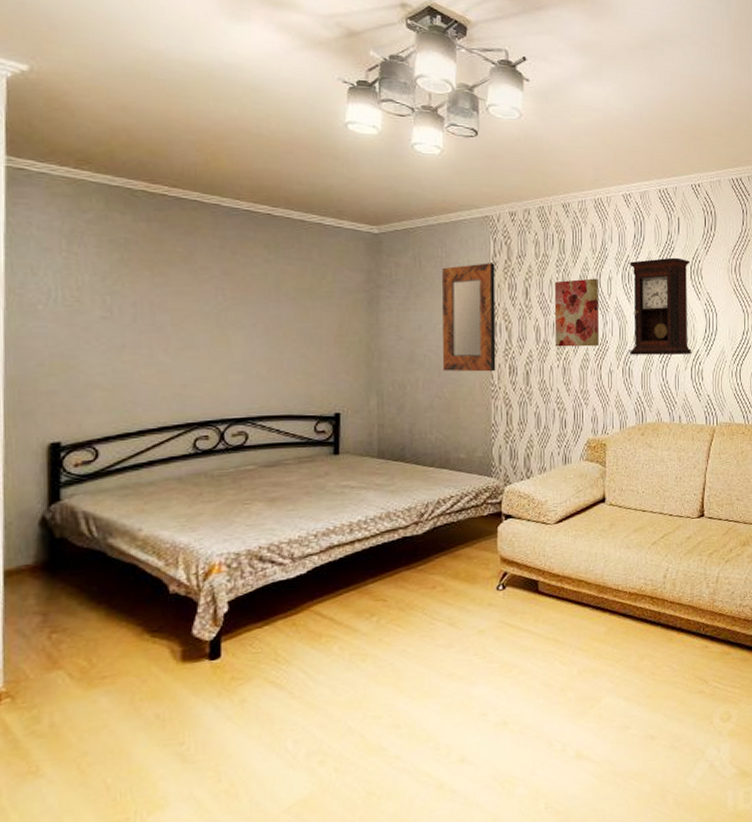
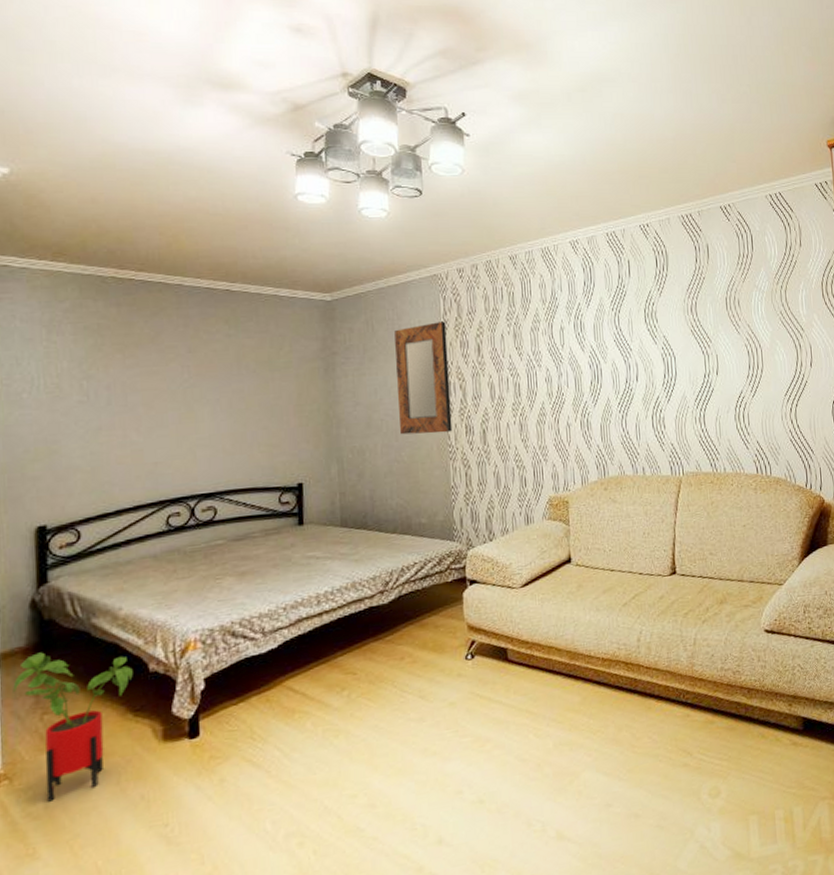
house plant: none [18,570,151,720] -> present [13,652,133,802]
wall art: present [554,278,599,347] -> none [505,329,555,403]
pendulum clock: present [629,257,692,355] -> none [581,301,652,407]

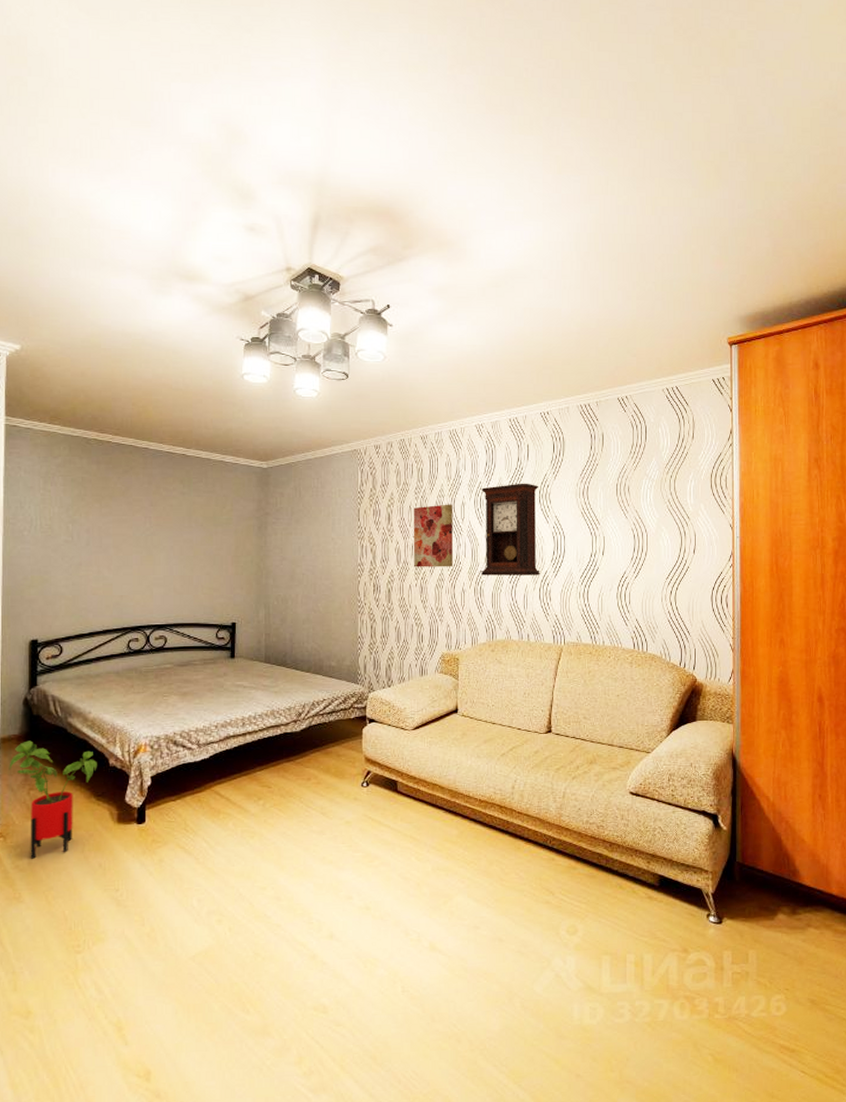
home mirror: present [394,321,453,435] -> none [317,491,362,589]
wall art: none [505,329,555,403] -> present [413,504,453,567]
pendulum clock: none [581,301,652,407] -> present [481,483,540,576]

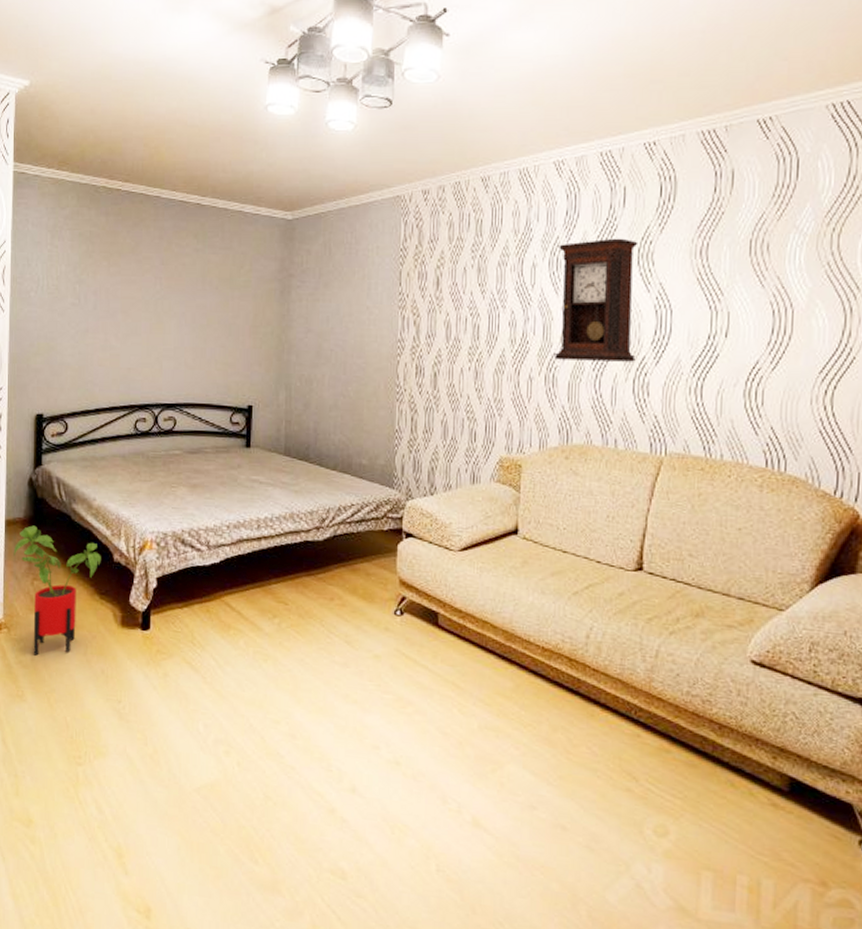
wall art: present [413,504,453,567] -> none [466,265,520,348]

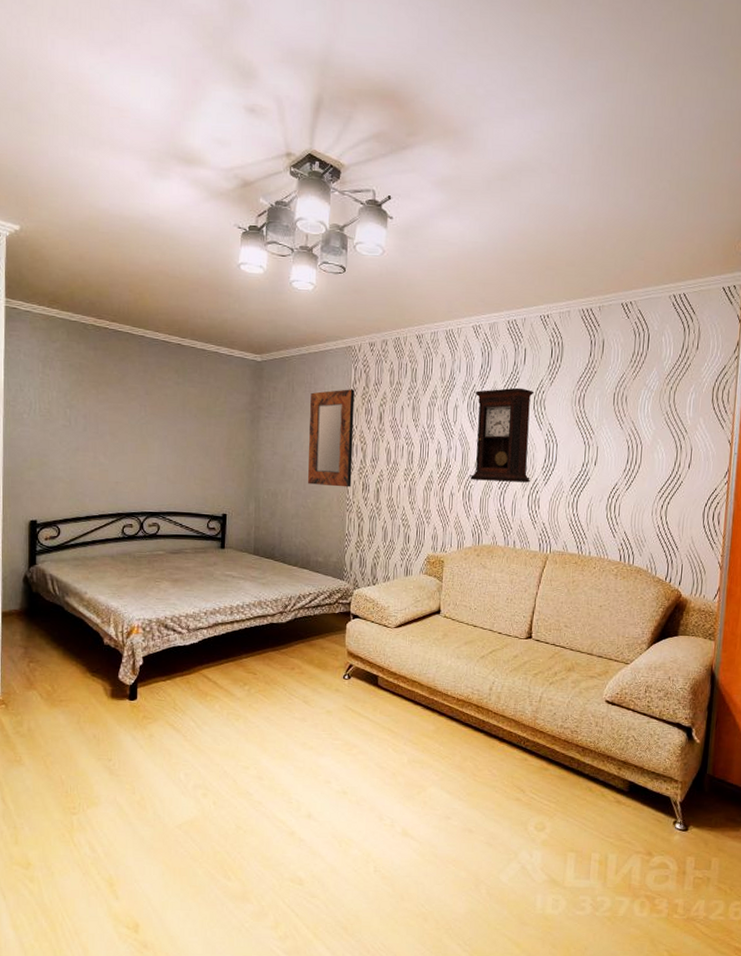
house plant: present [13,525,101,656] -> none [10,616,92,726]
home mirror: none [348,249,405,371] -> present [308,389,355,487]

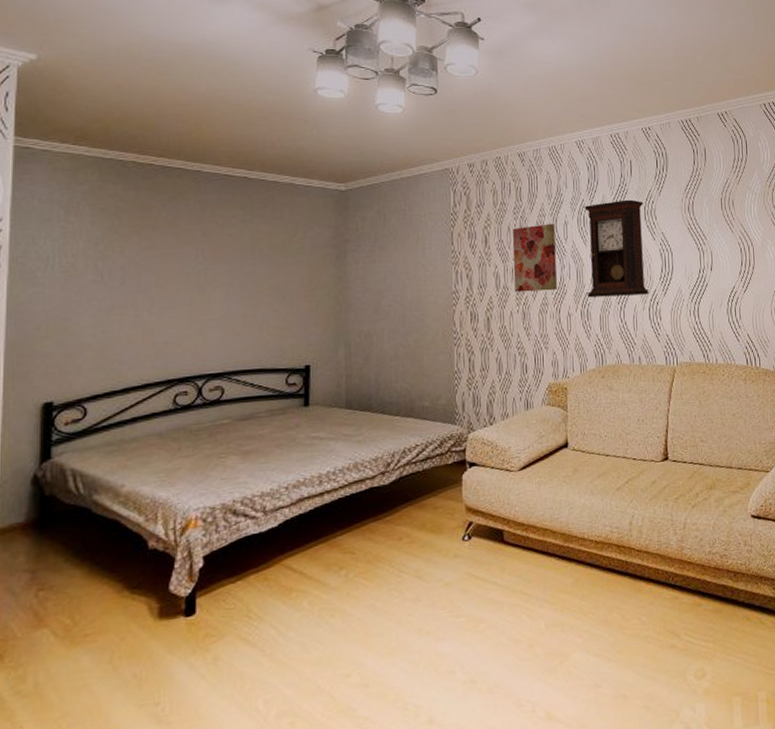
home mirror: present [308,389,355,487] -> none [405,213,458,321]
wall art: none [403,406,445,470] -> present [512,223,557,292]

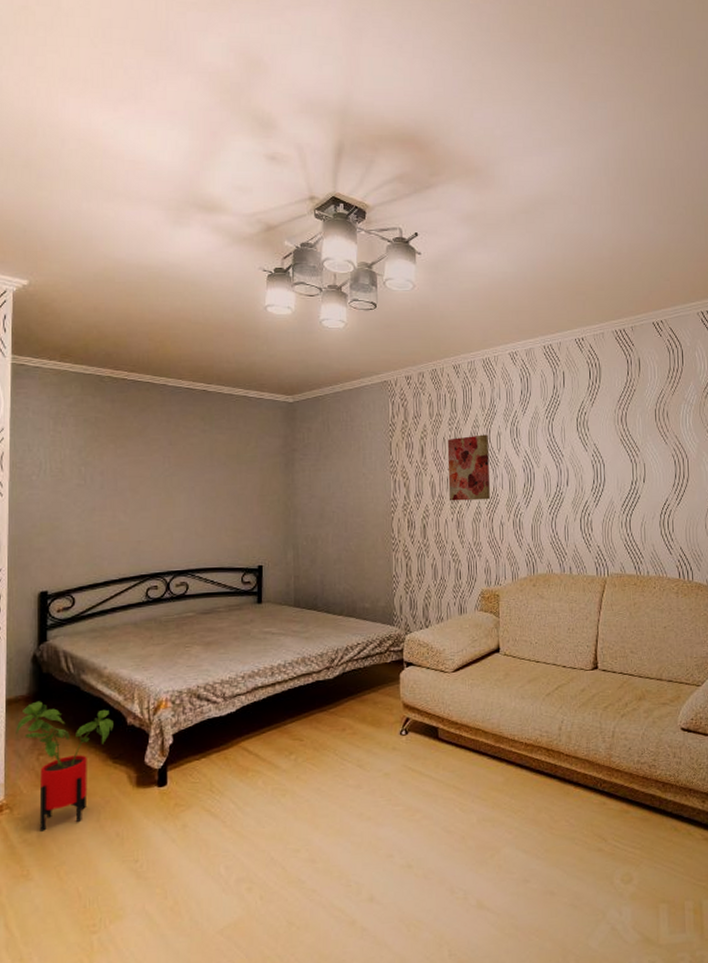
house plant: none [9,528,132,680] -> present [16,701,114,831]
pendulum clock: present [584,199,649,298] -> none [517,411,581,508]

